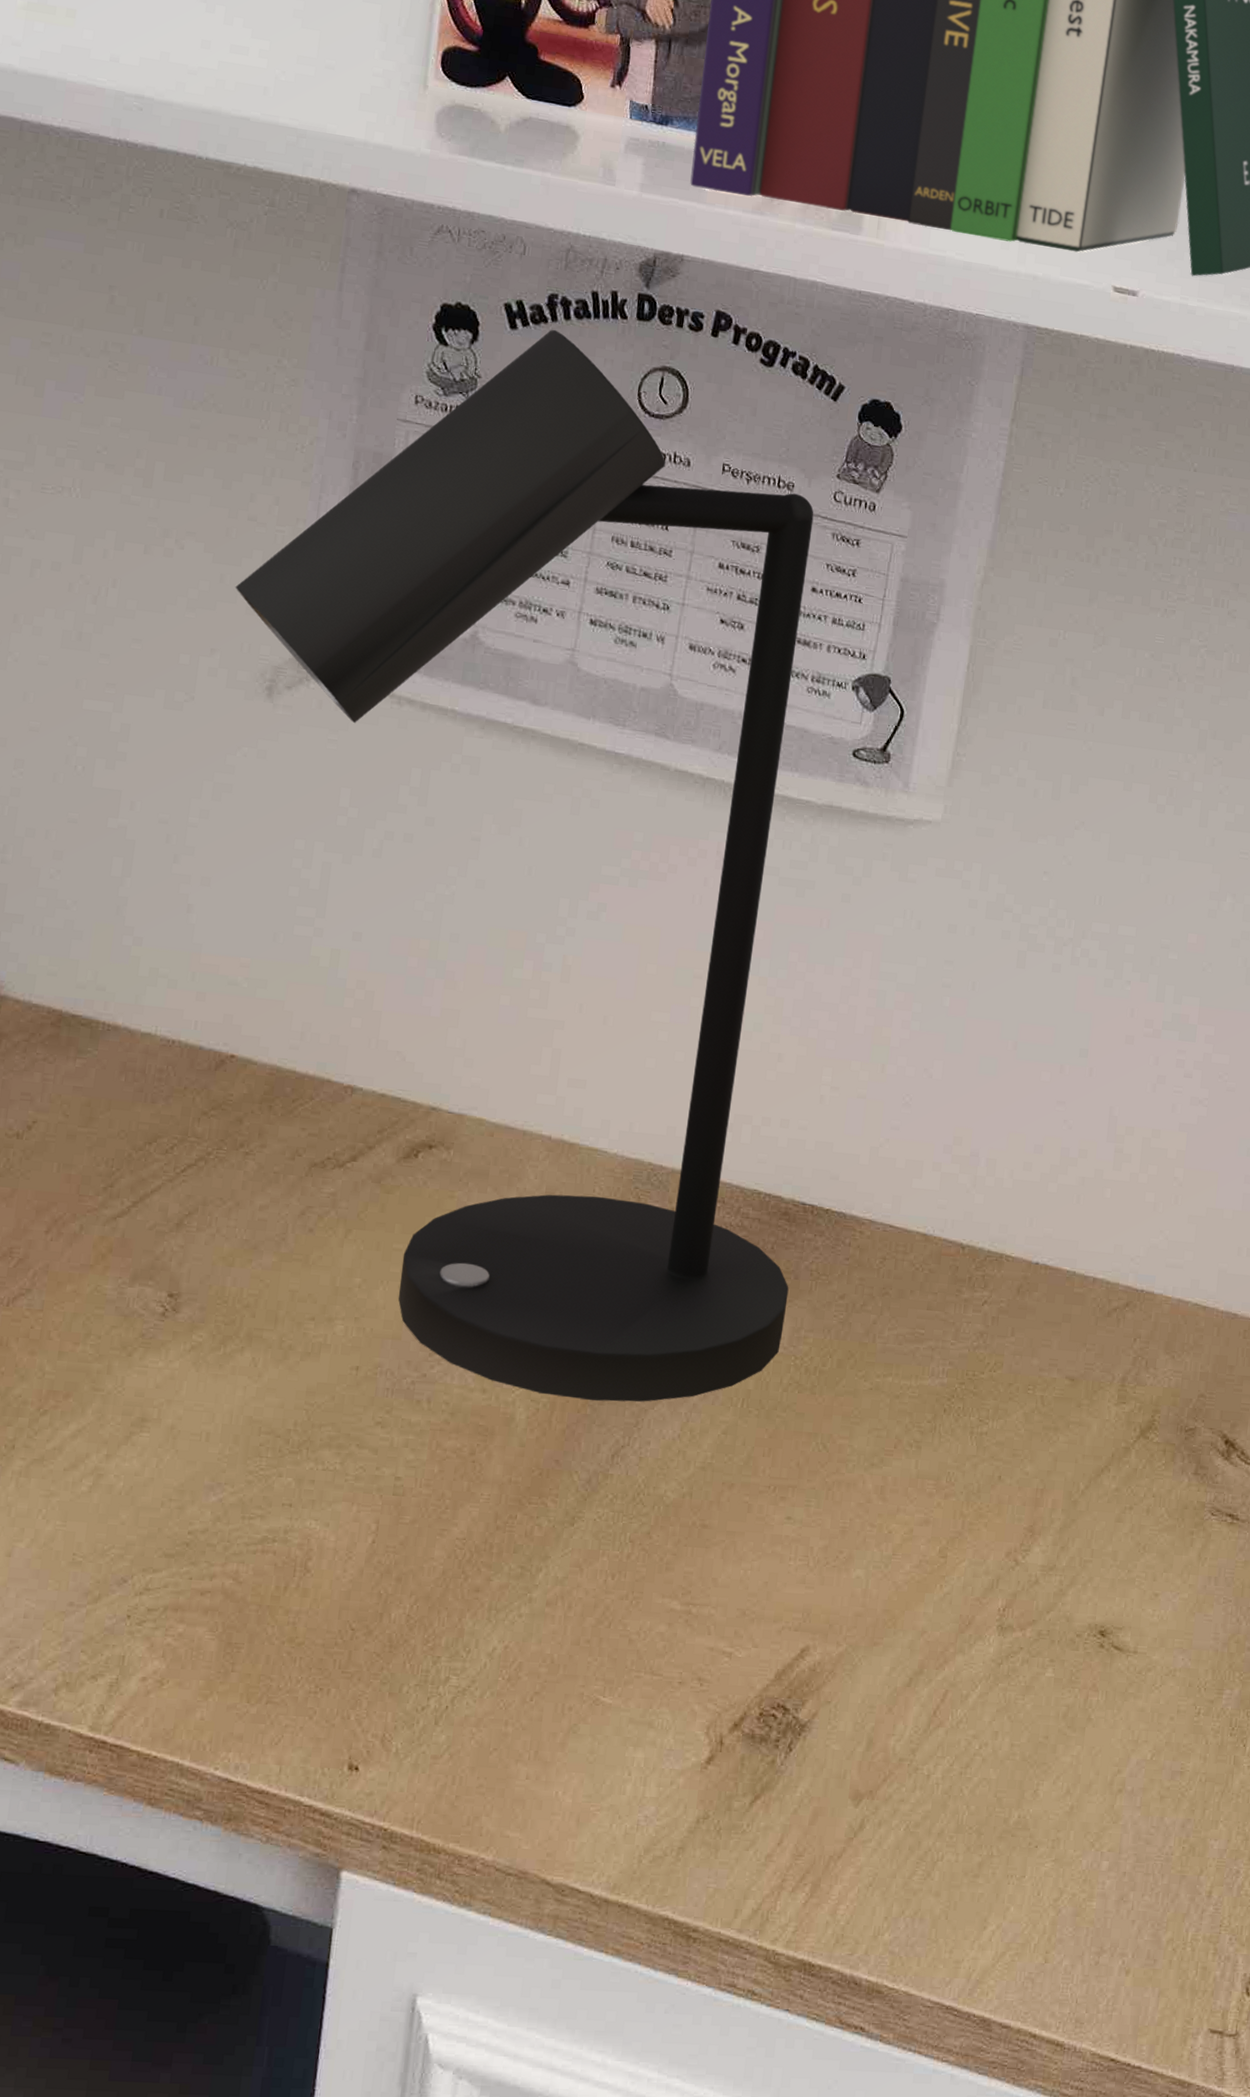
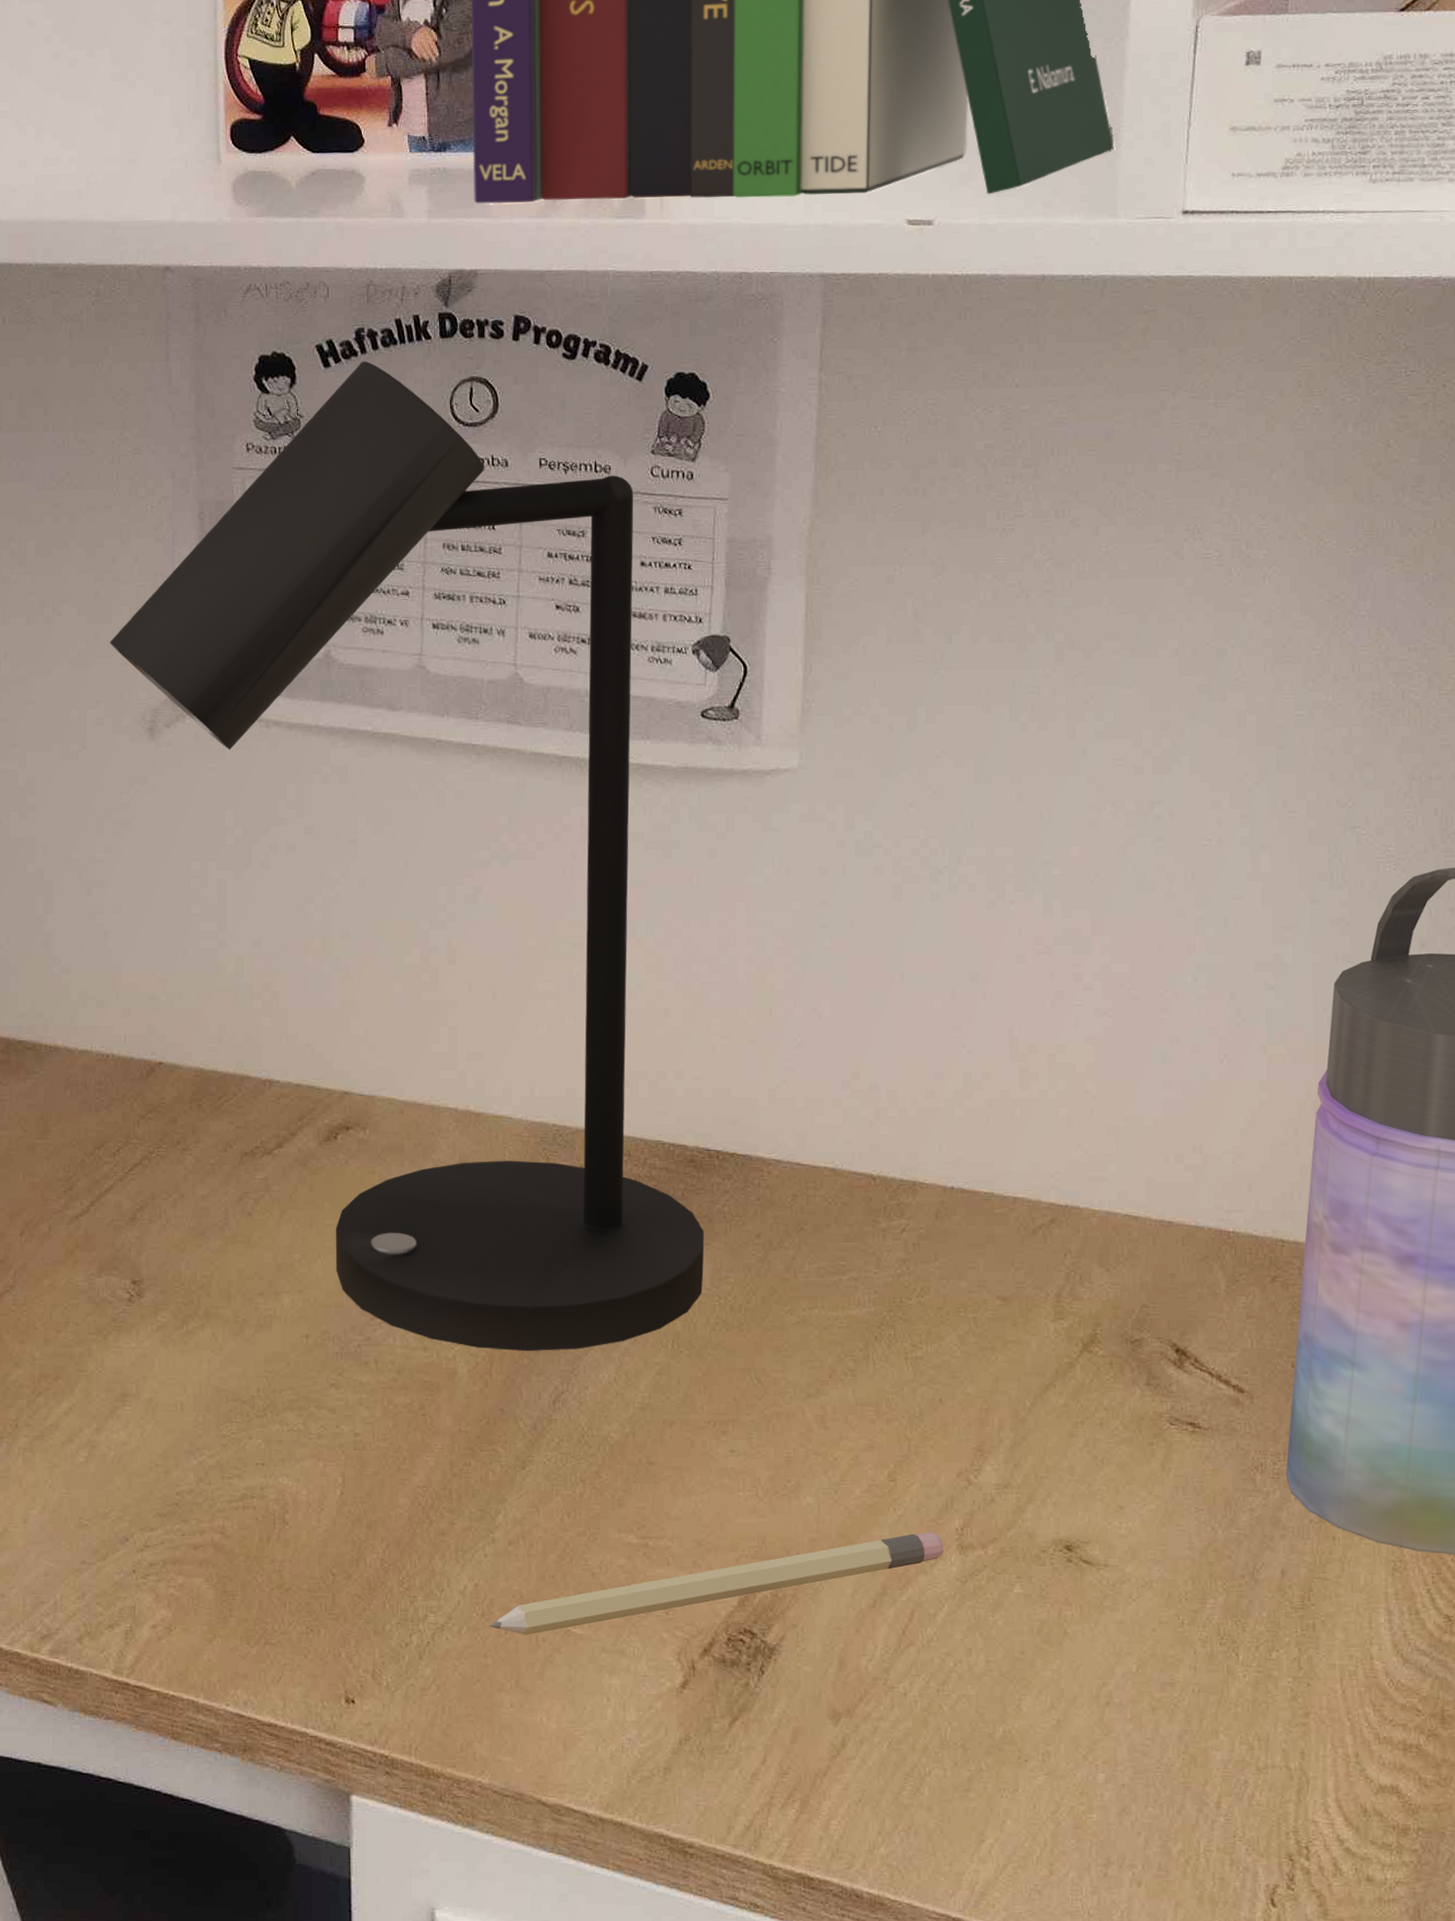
pencil: none [514,1610,984,1703] -> present [489,1531,944,1635]

